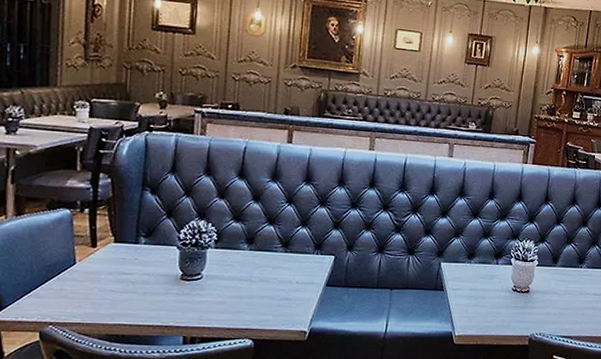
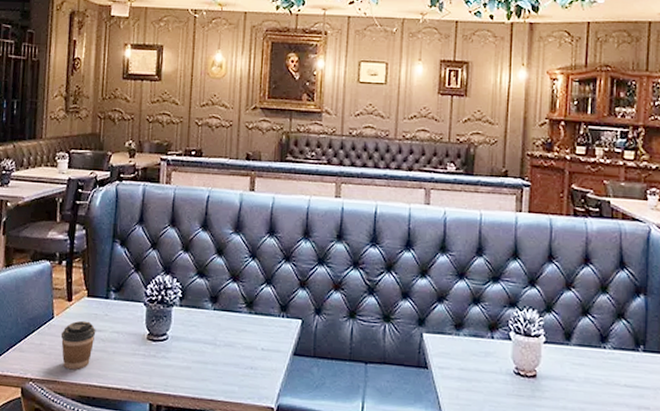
coffee cup: none [84,265,125,312] -> present [60,320,96,370]

